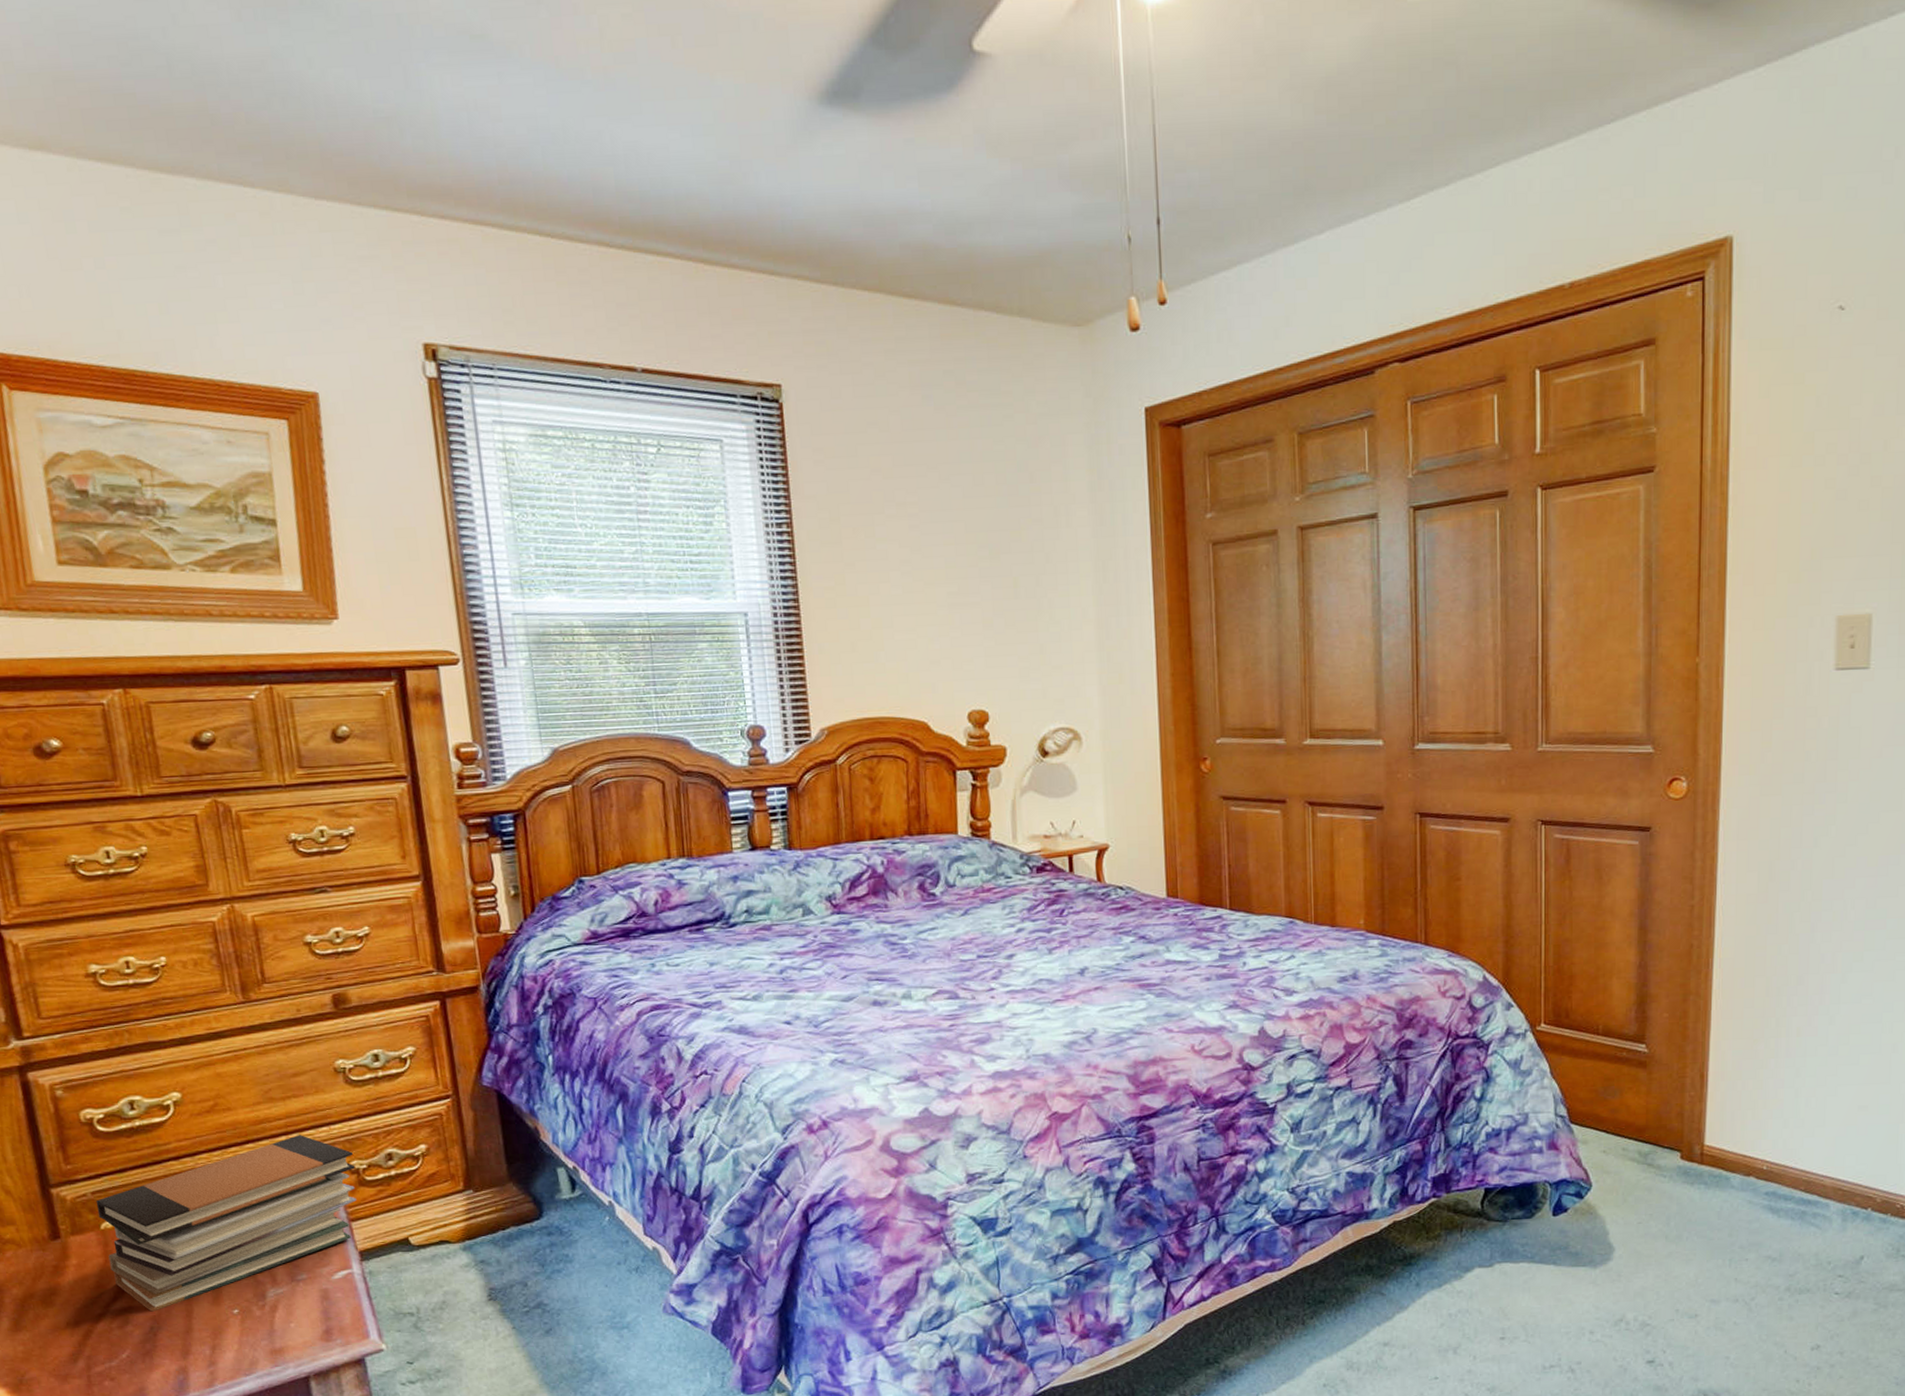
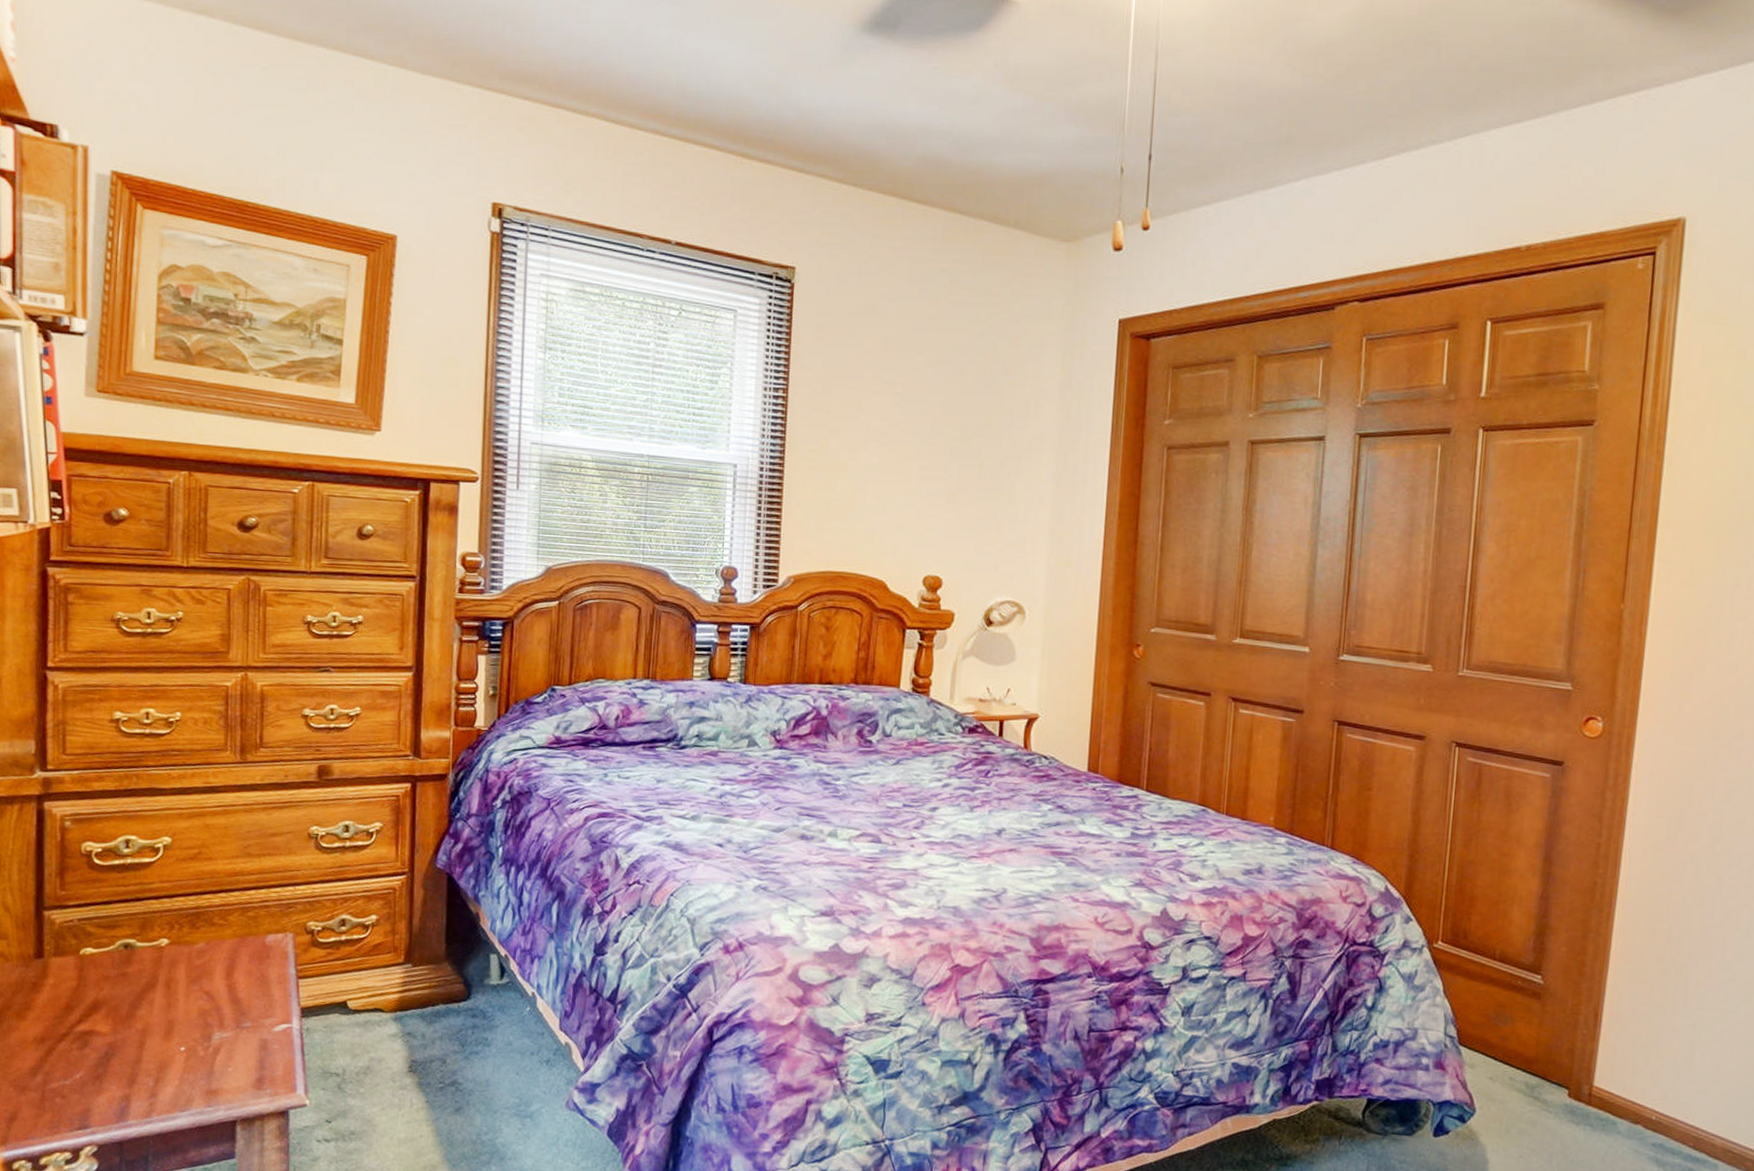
book stack: present [95,1135,357,1312] -> none [80,891,312,1039]

